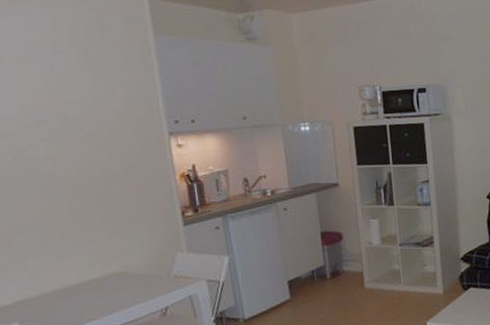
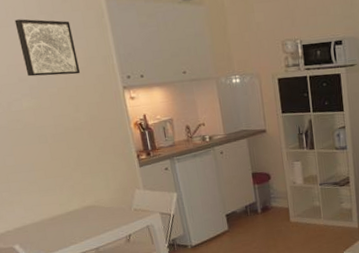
wall art: none [37,53,117,119] -> present [14,19,81,77]

